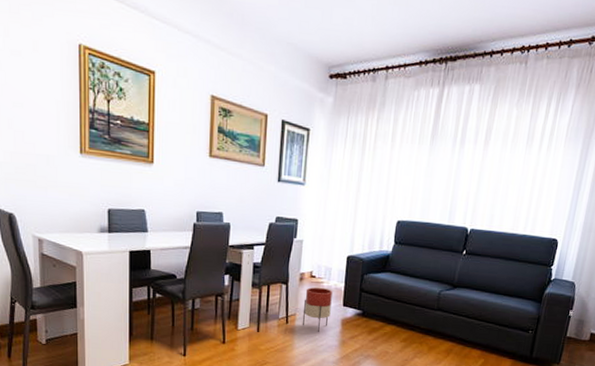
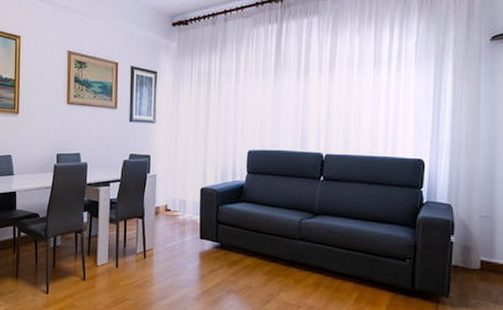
planter: present [302,287,333,333] -> none [160,221,188,267]

